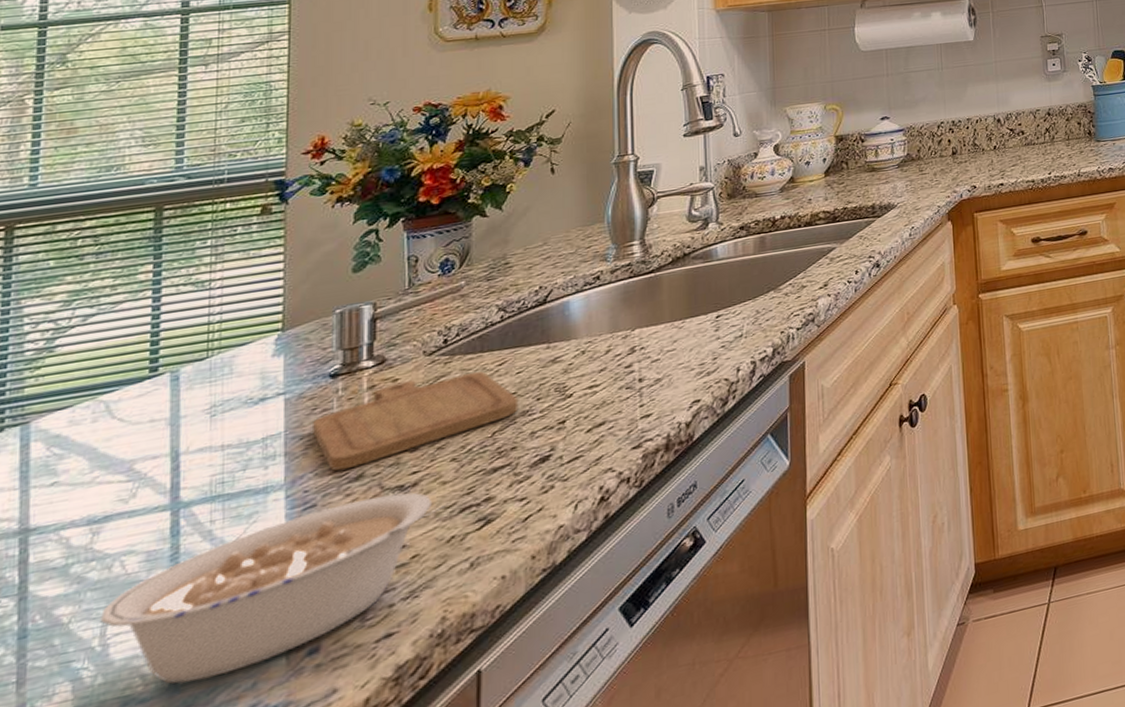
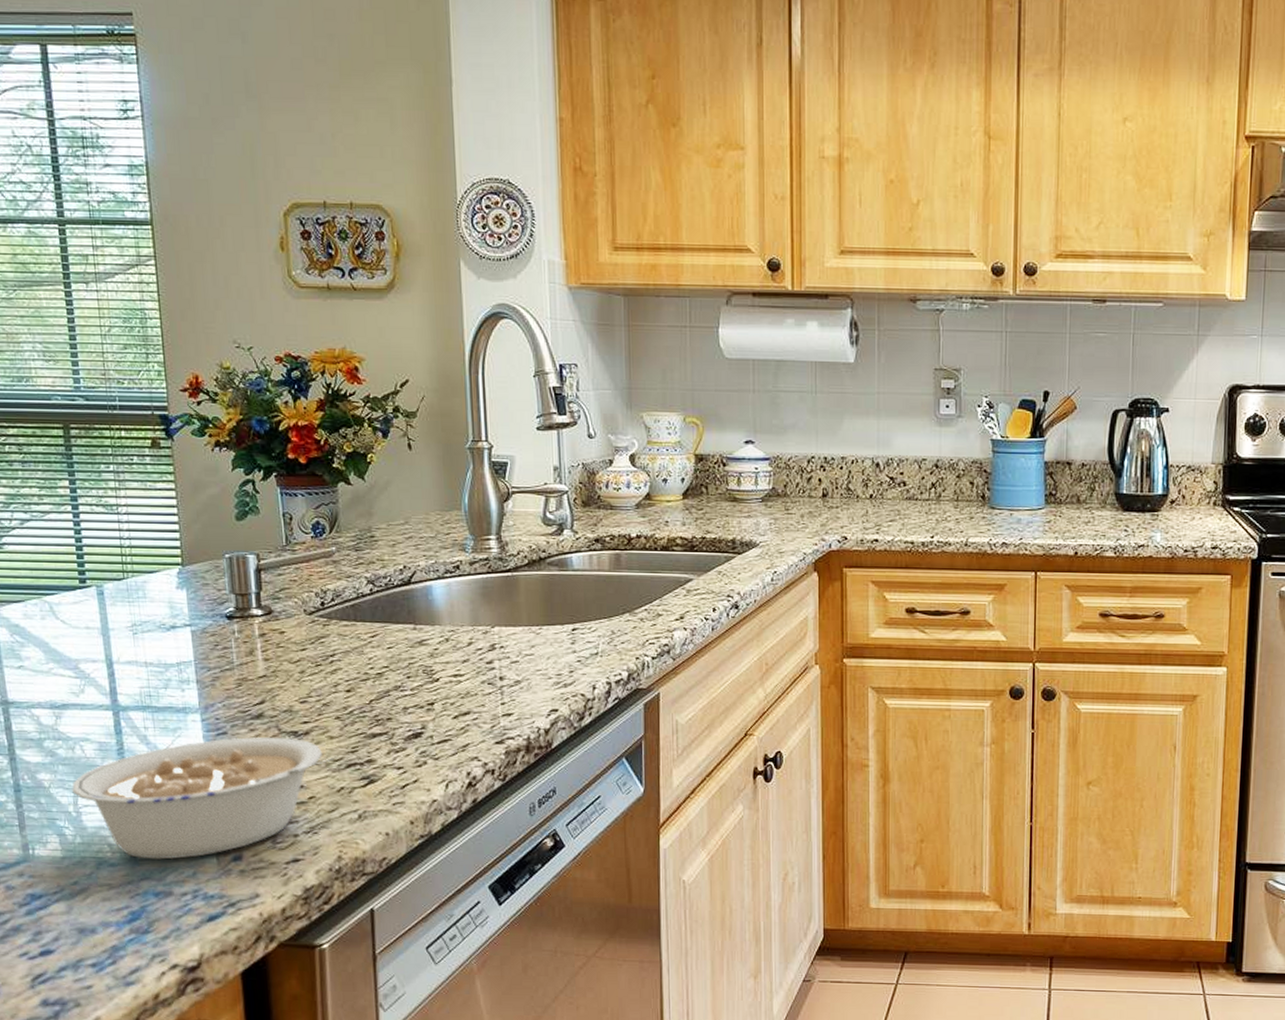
chopping board: present [313,371,519,471] -> none [217,635,392,706]

